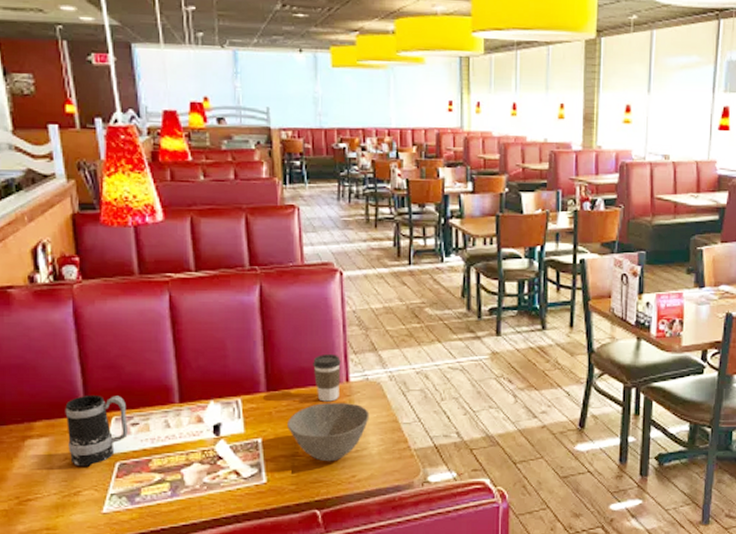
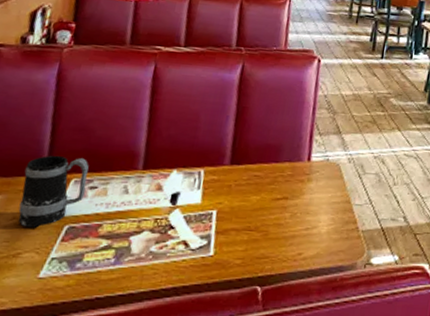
bowl: present [287,403,369,462] -> none [244,180,325,238]
coffee cup: present [313,355,341,402] -> none [278,133,306,179]

